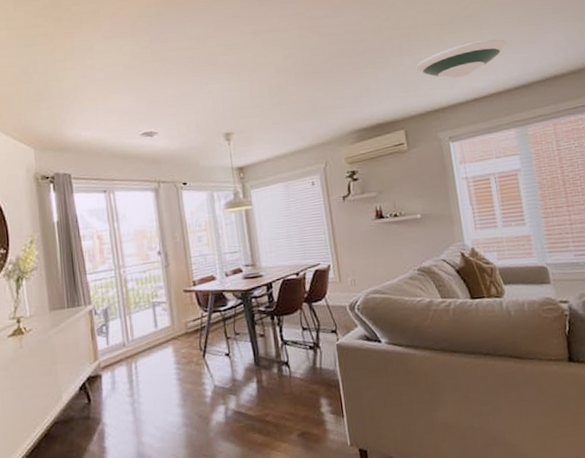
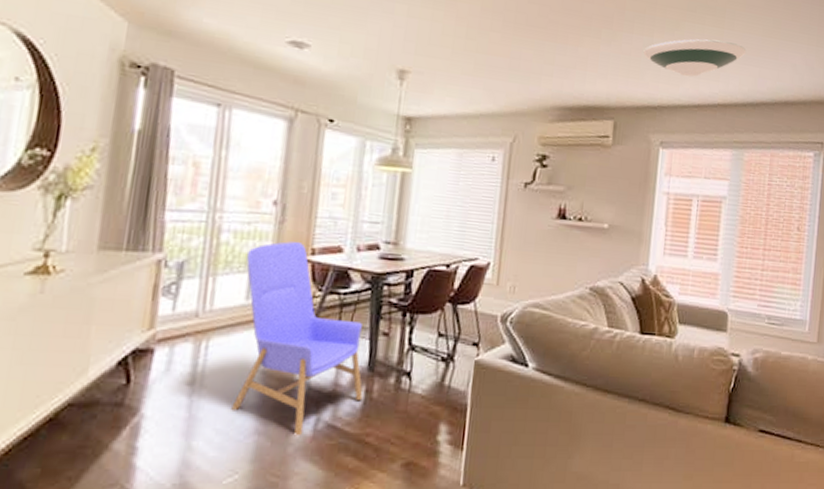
armchair: none [149,278,256,424] -> present [231,241,363,436]

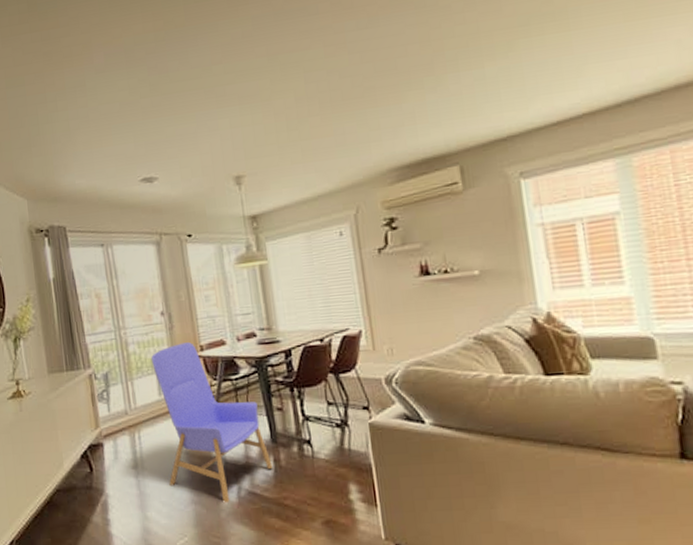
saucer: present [643,39,746,78] -> none [476,41,607,98]

